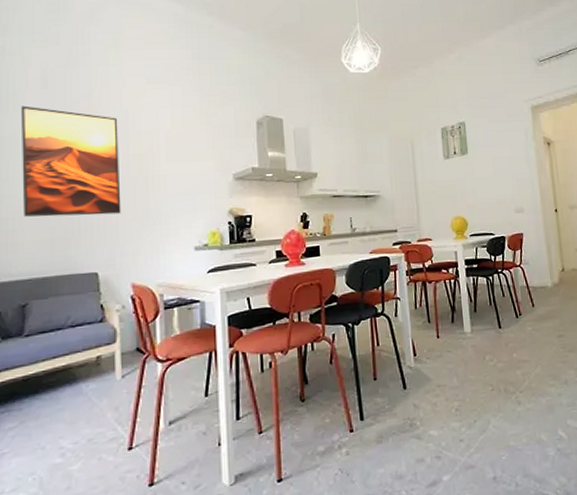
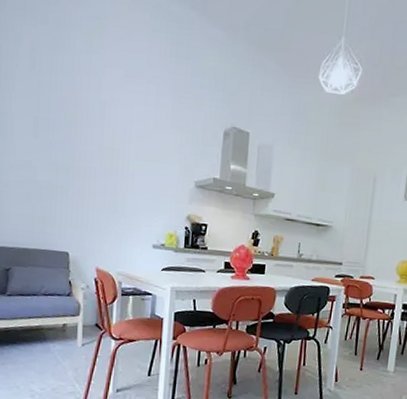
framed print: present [20,105,121,217] -> none [10,84,96,202]

